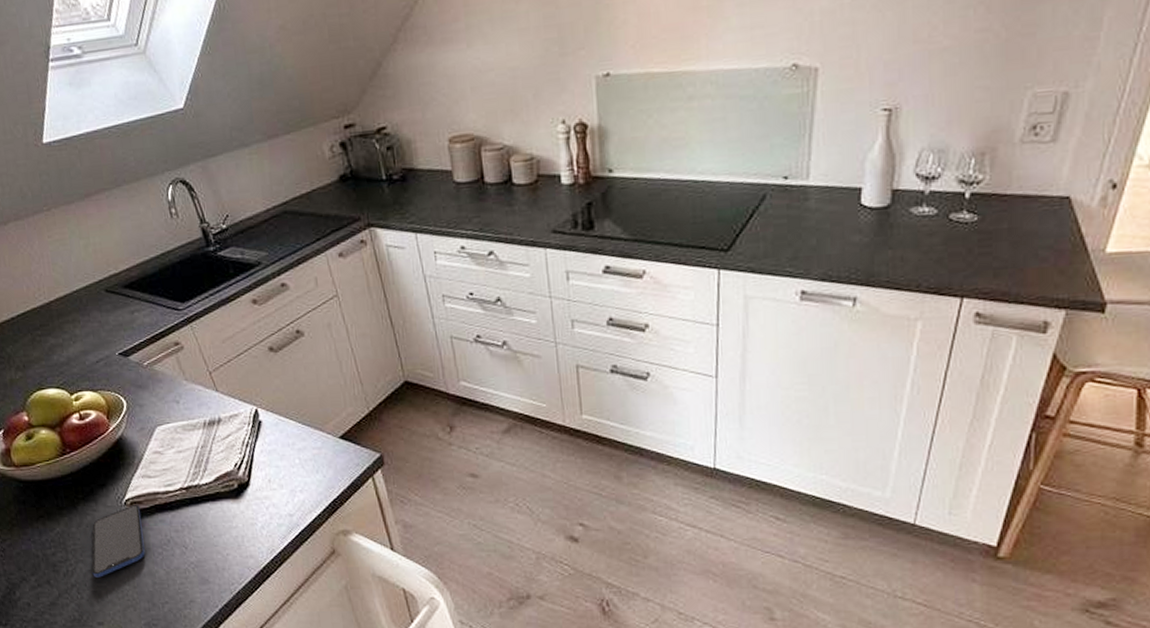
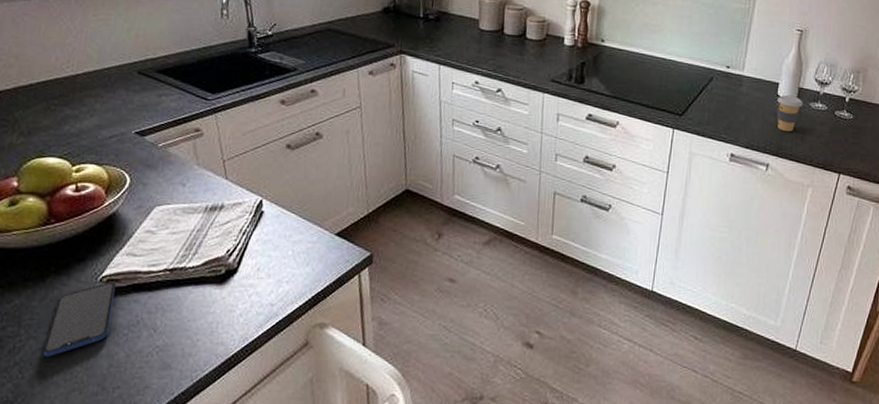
coffee cup: none [862,202,900,253] -> present [777,95,803,132]

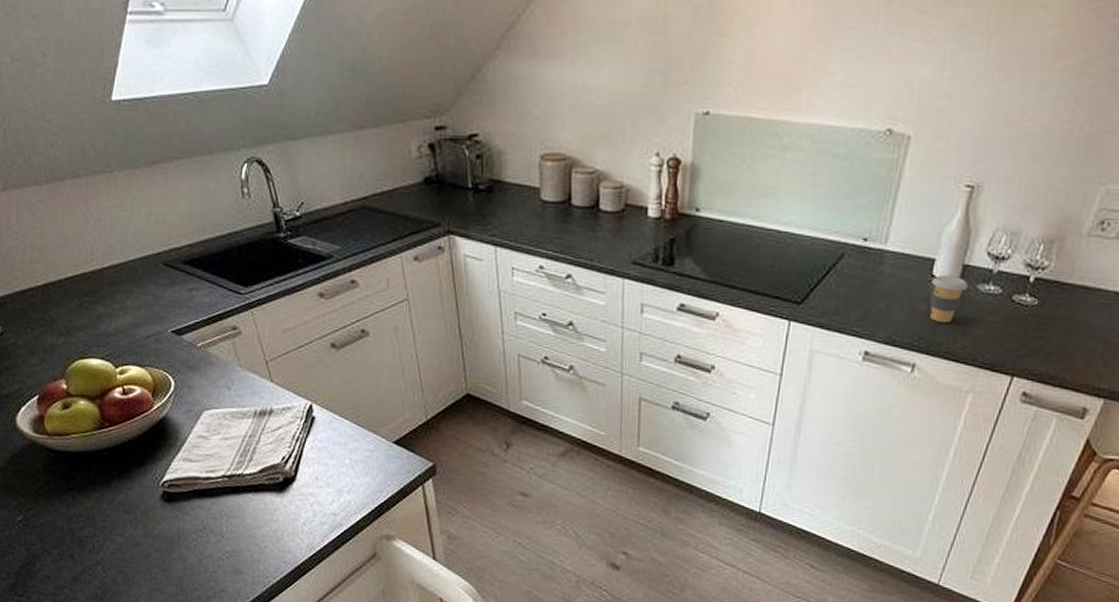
smartphone: present [42,282,115,357] -> none [120,487,179,557]

